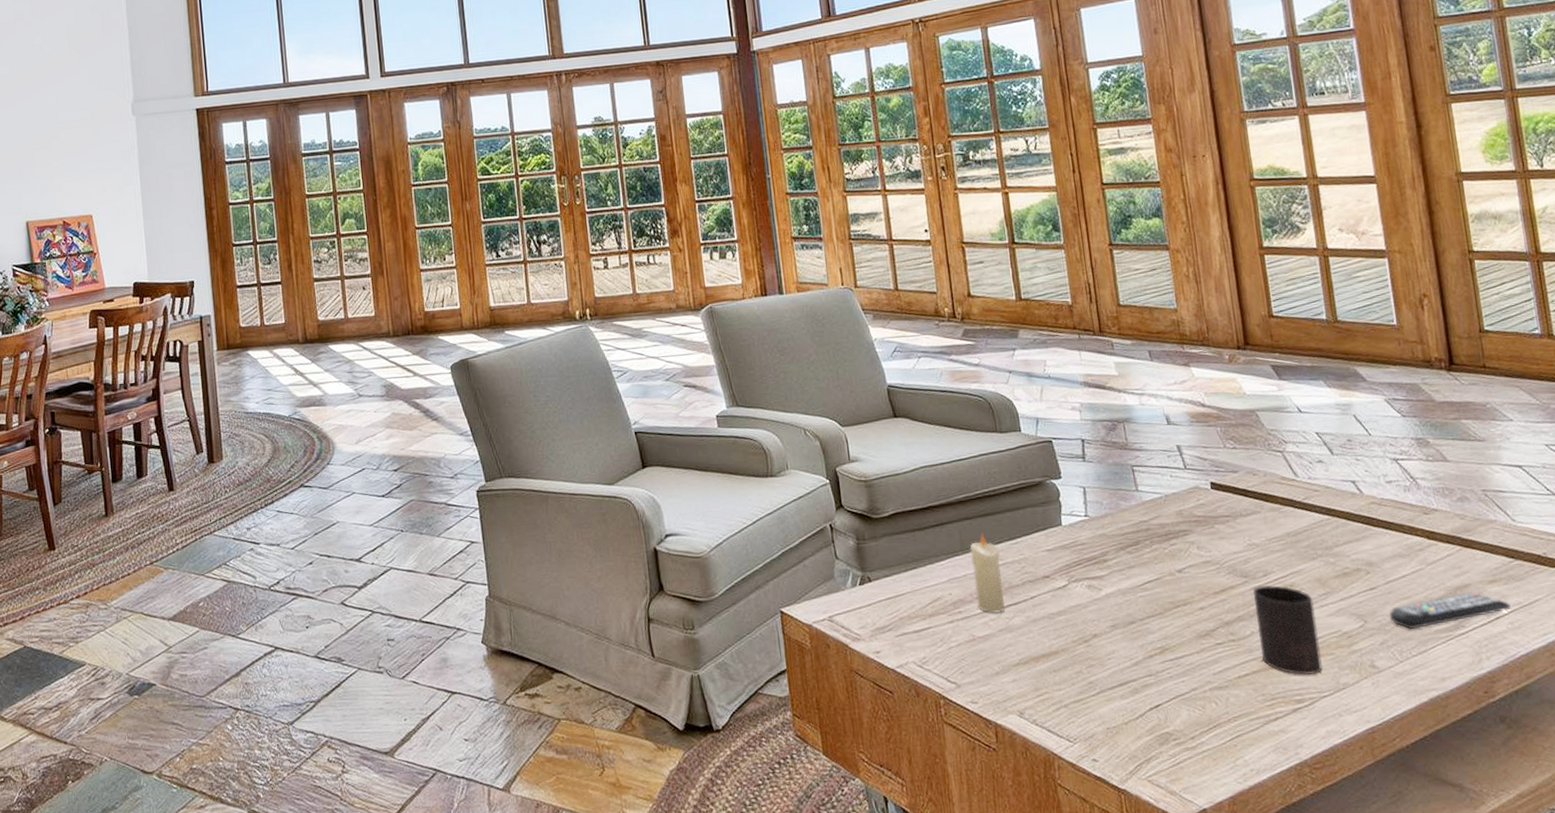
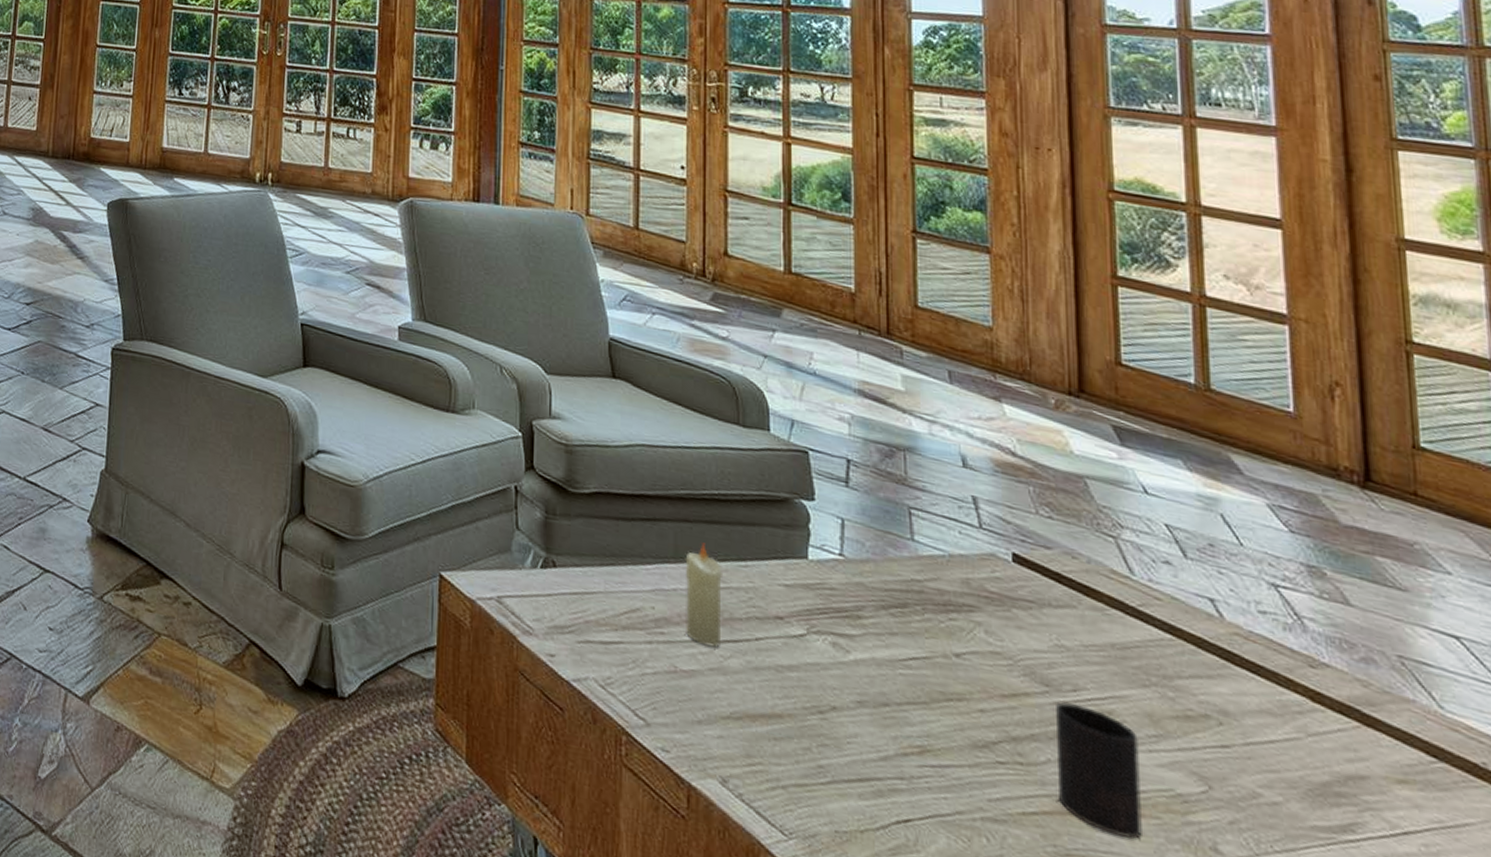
remote control: present [1389,591,1511,630] -> none [1246,778,1427,827]

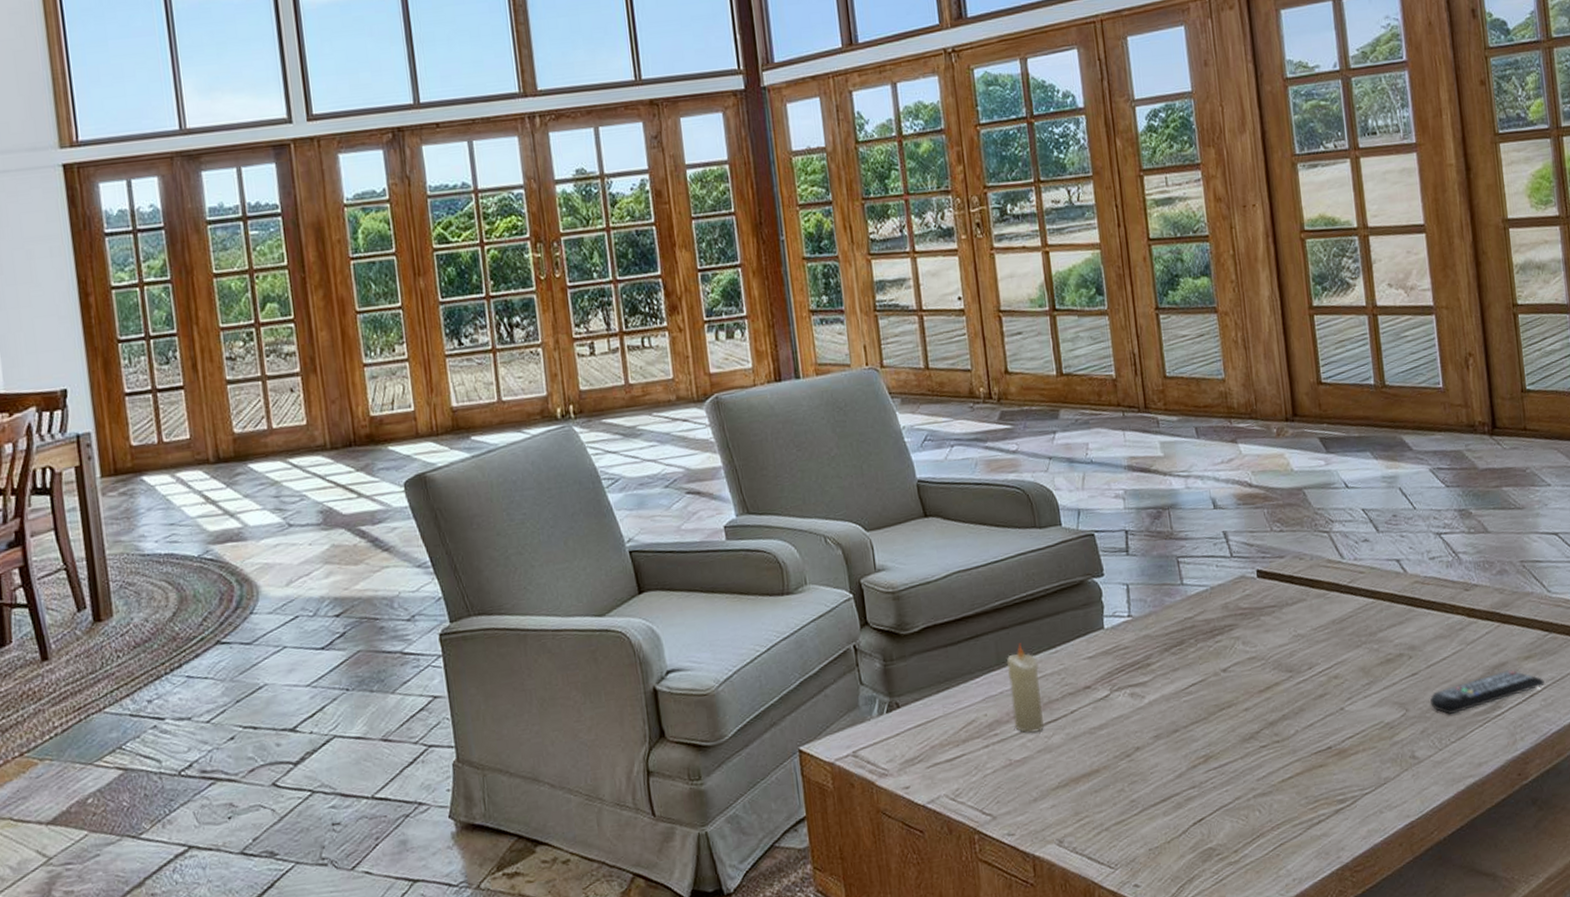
cup: present [1056,701,1142,839] -> none [1298,678,1365,774]
remote control: none [1246,778,1427,827] -> present [1430,669,1545,715]

